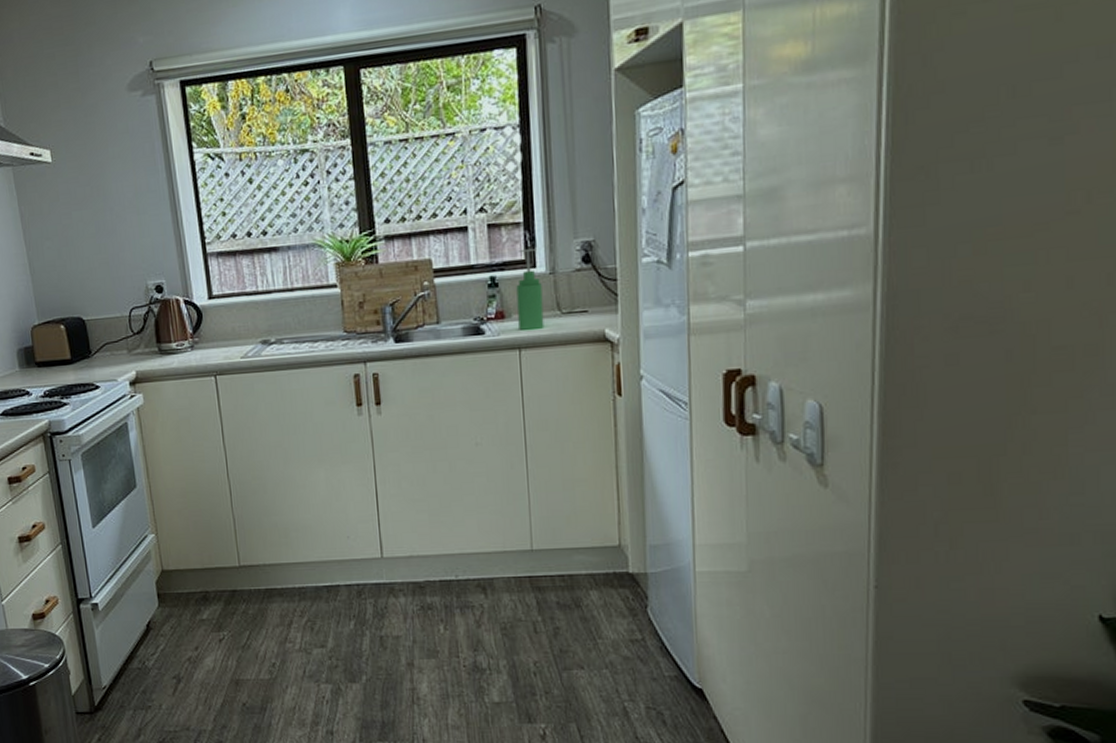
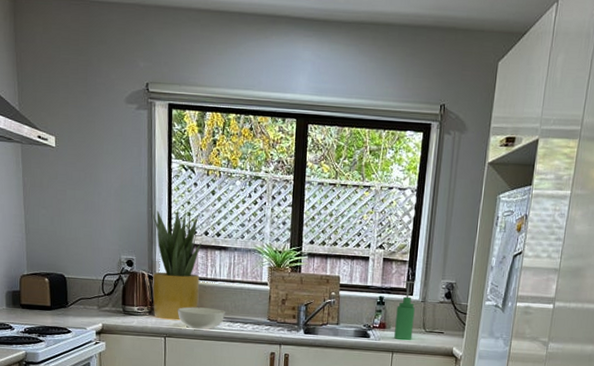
planter: none [175,206,252,353] -> present [150,208,203,320]
bowl: none [225,328,288,360] -> present [177,307,226,331]

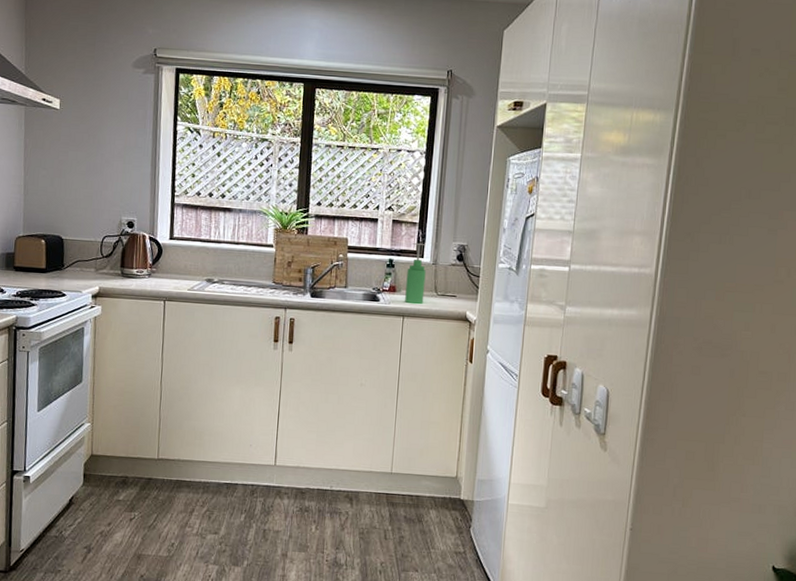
planter: present [150,208,203,320] -> none [153,169,207,283]
bowl: present [177,307,226,331] -> none [178,269,229,294]

